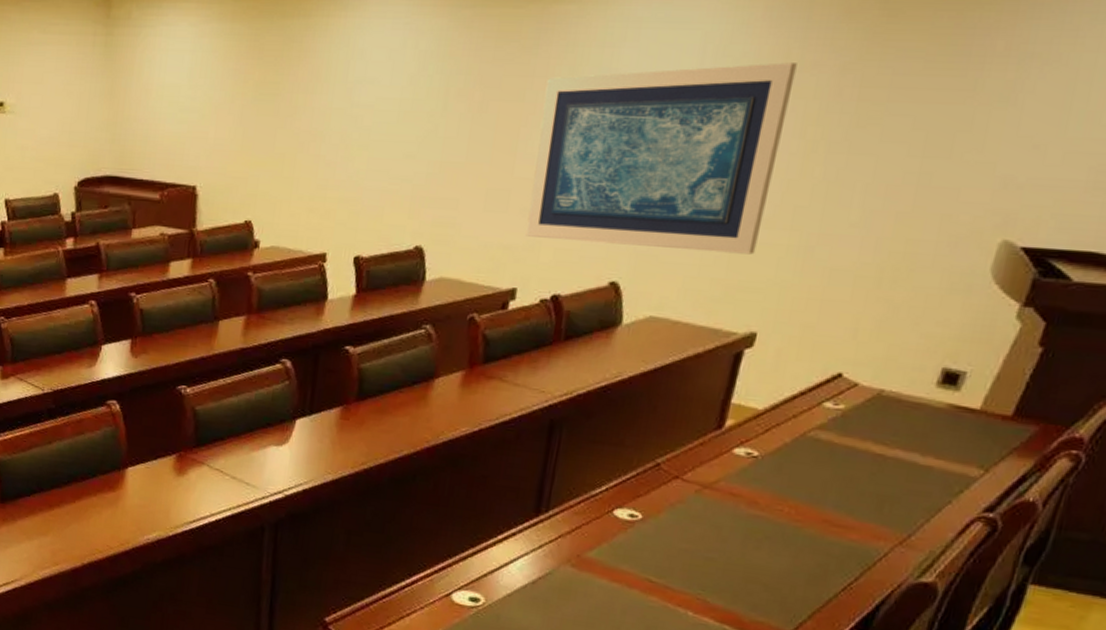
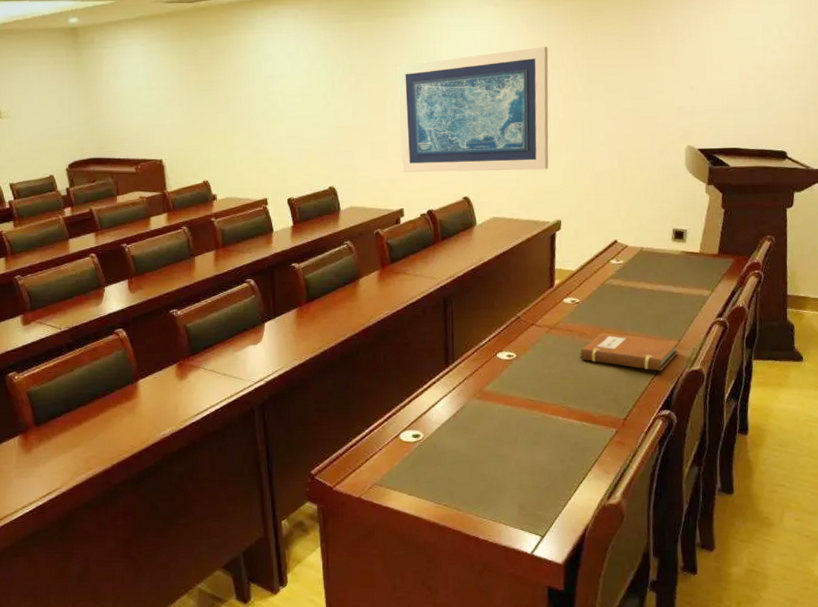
notebook: none [740,505,909,575] -> present [579,333,679,371]

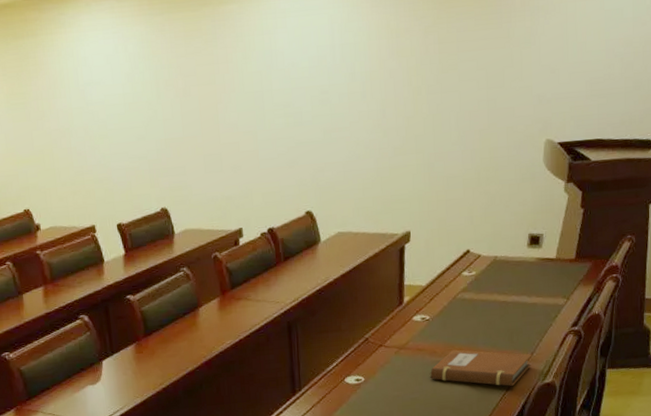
wall art: present [397,47,549,173] -> none [228,31,397,187]

